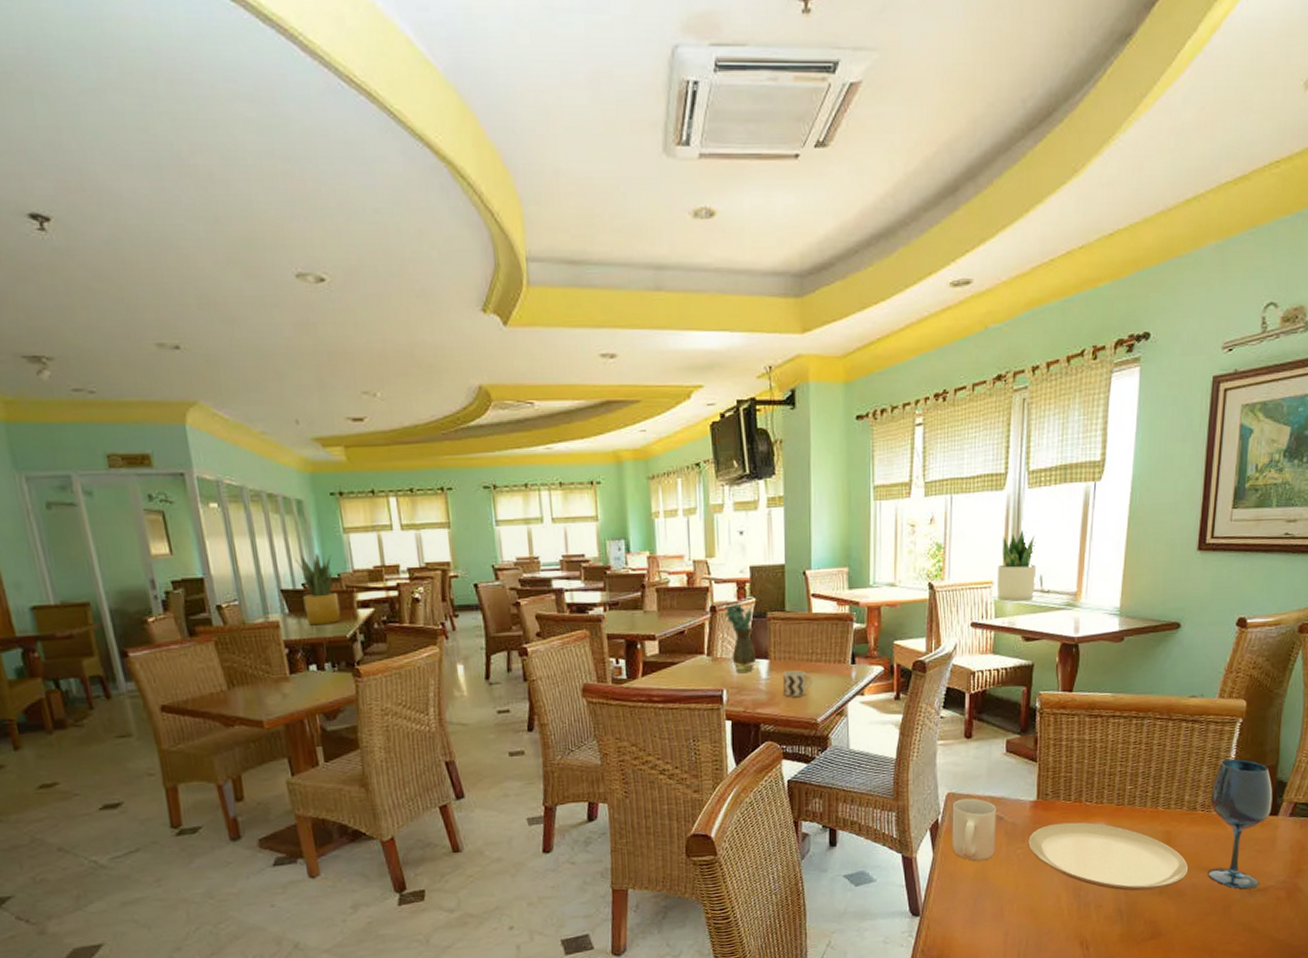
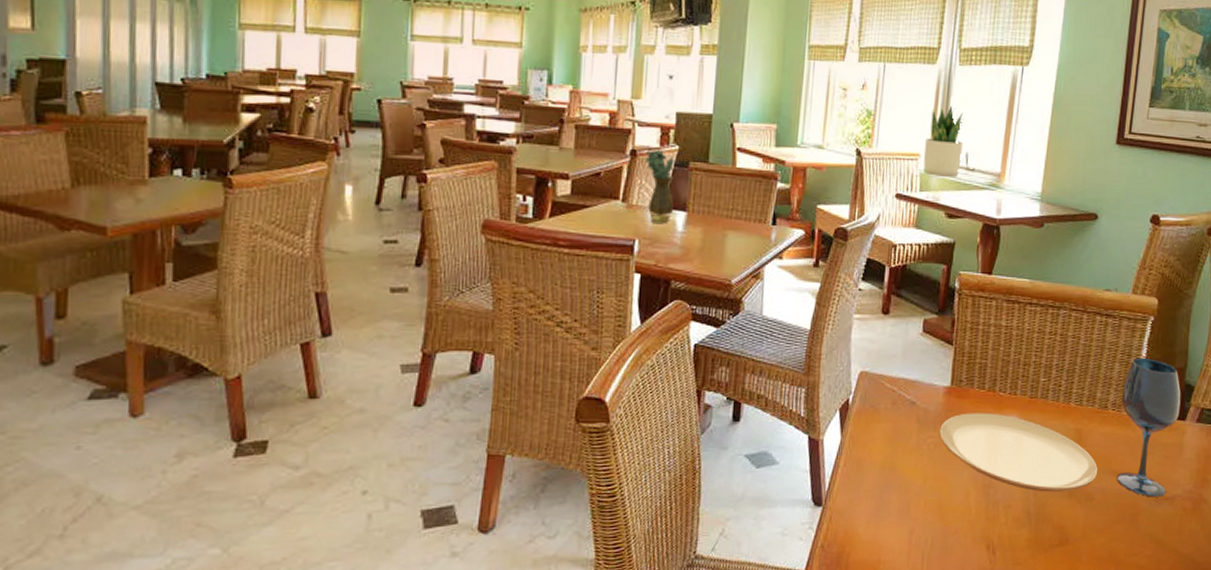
planter: present [295,553,341,626] -> none [178,47,222,127]
cup: present [782,670,812,697] -> none [698,226,730,254]
cup: present [951,798,997,862] -> none [860,379,910,449]

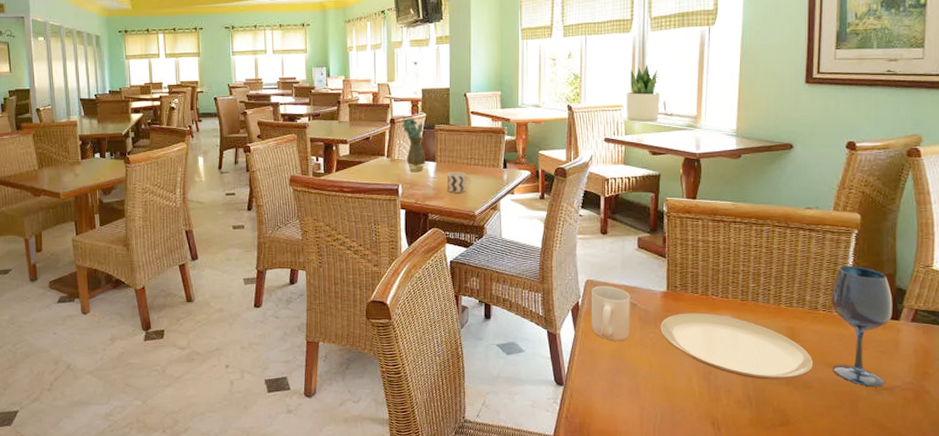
cup: none [698,226,730,254] -> present [446,172,471,193]
cup: none [860,379,910,449] -> present [591,285,631,342]

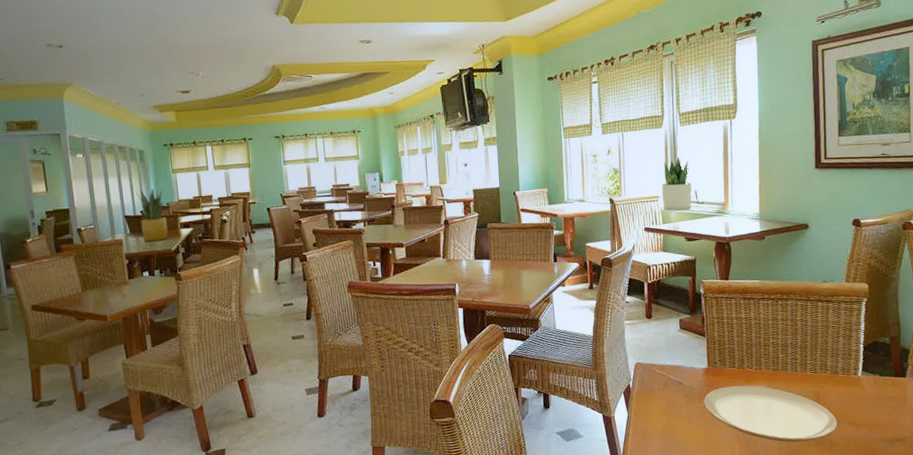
planter: none [91,73,120,125] -> present [136,188,168,242]
vase: present [401,115,426,171] -> none [455,216,481,270]
cup: present [446,172,471,193] -> none [501,268,524,289]
cup: present [591,285,631,342] -> none [640,366,678,420]
wineglass: present [831,265,893,387] -> none [848,331,900,440]

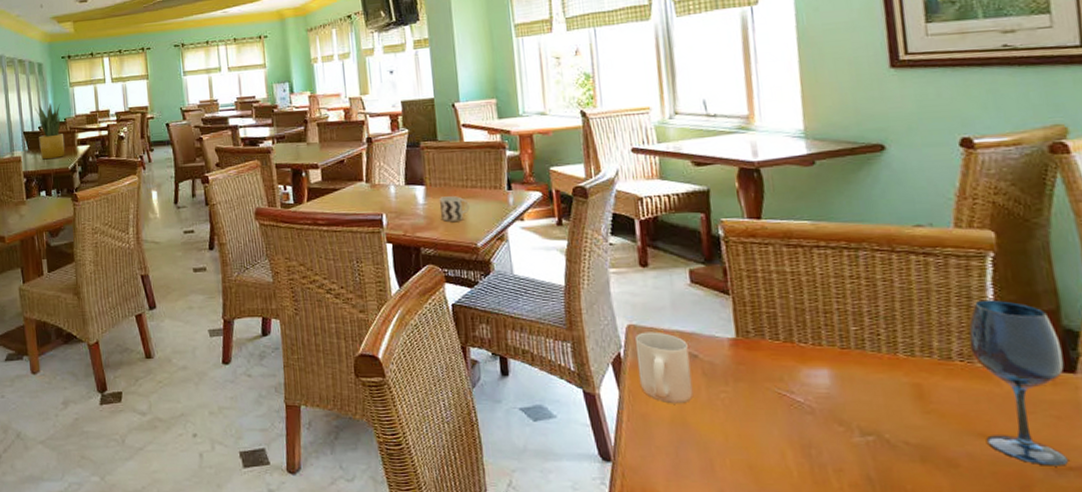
cup: none [501,268,524,289] -> present [439,196,470,221]
cup: none [640,366,678,420] -> present [634,331,694,404]
planter: present [662,156,692,212] -> none [654,56,699,127]
plate: present [704,385,838,443] -> none [733,365,957,455]
wineglass: none [848,331,900,440] -> present [968,299,1070,466]

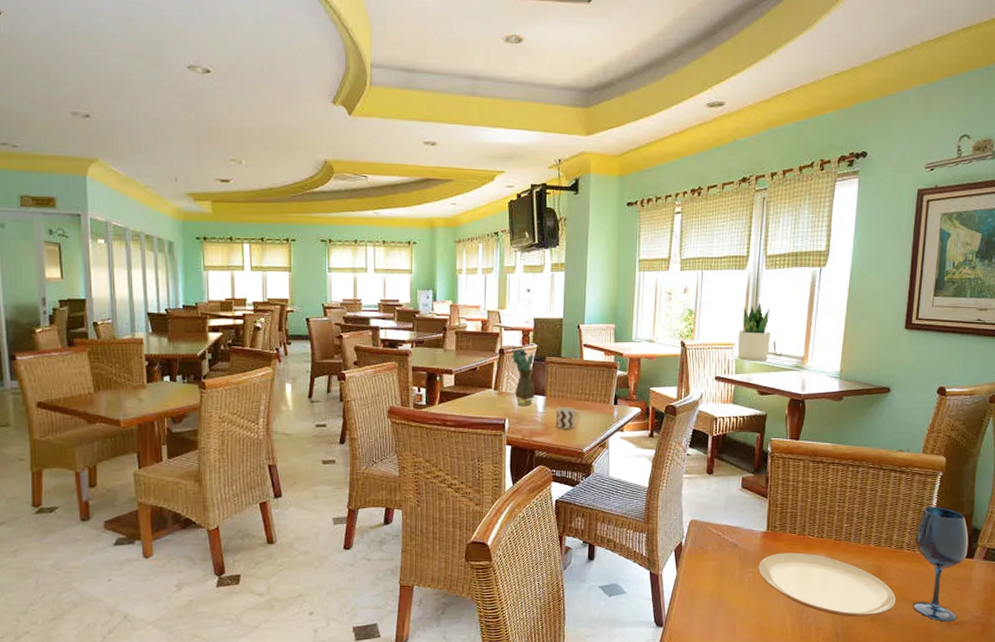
planter: present [34,103,65,160] -> none [162,285,194,344]
vase: none [379,132,413,198] -> present [511,345,535,406]
cup: present [634,331,694,404] -> none [692,526,733,582]
planter: none [654,56,699,127] -> present [737,302,771,362]
plate: none [733,365,957,455] -> present [758,552,896,617]

